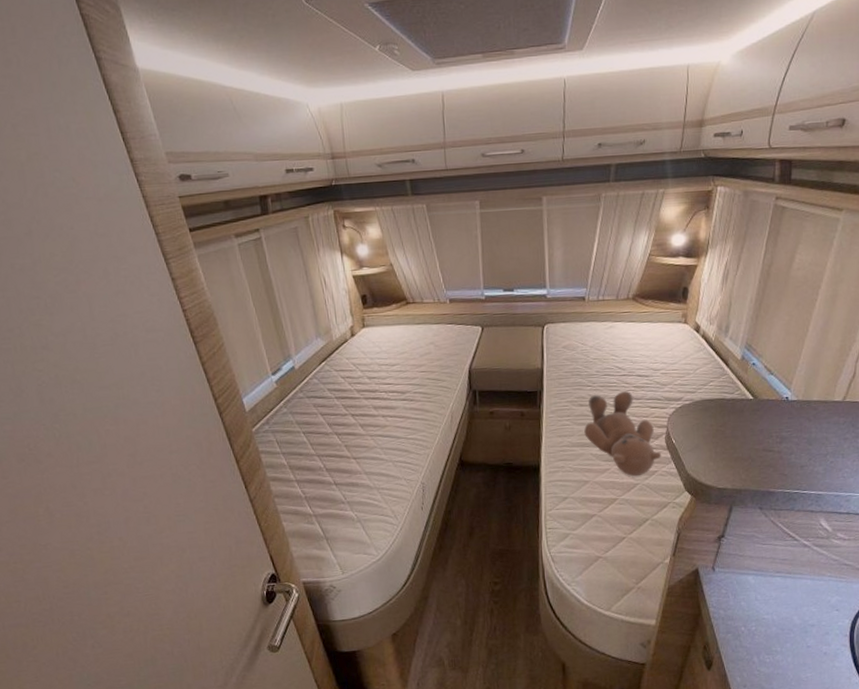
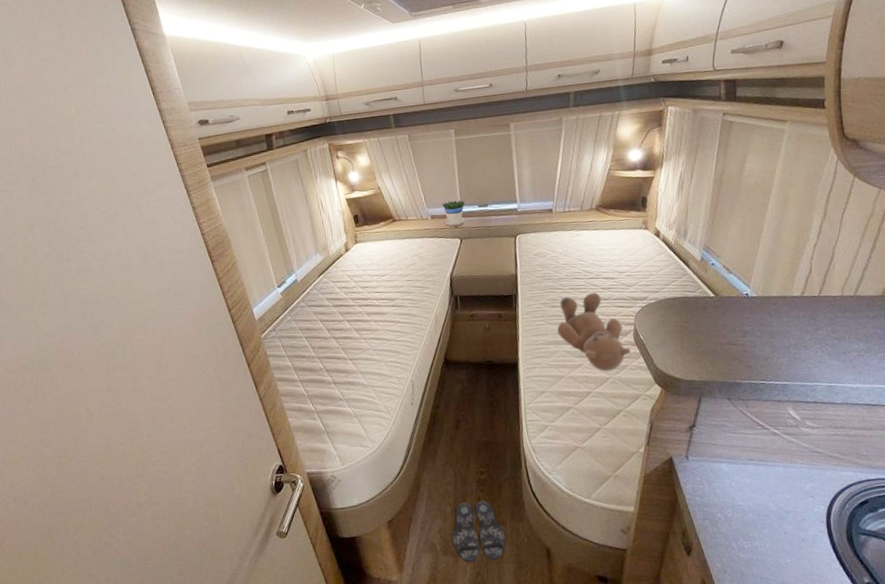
slippers: none [461,612,519,677] -> present [451,500,506,562]
flowerpot: none [462,282,489,313] -> present [442,200,465,227]

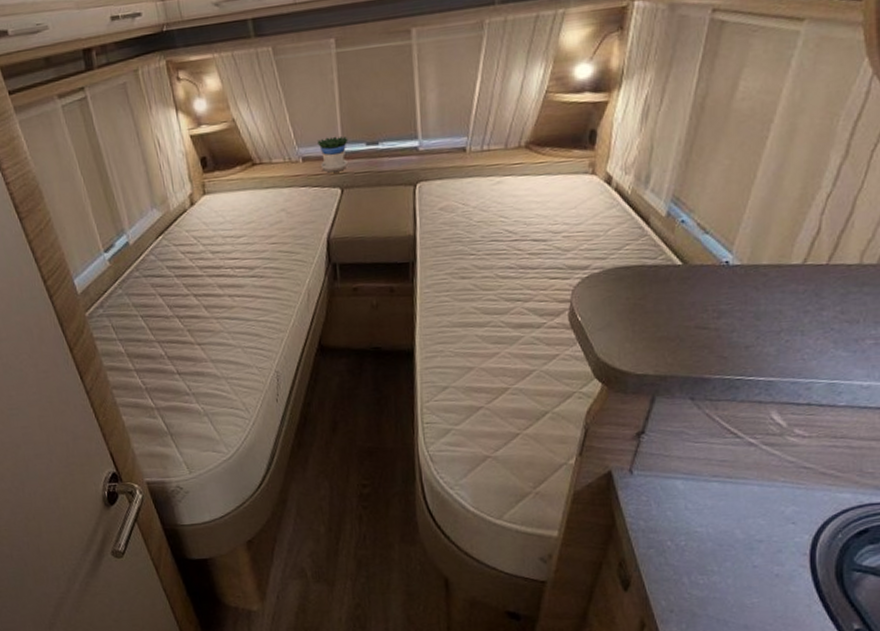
slippers: present [451,500,506,562] -> none [326,519,393,592]
teddy bear: present [557,292,631,371] -> none [467,259,565,362]

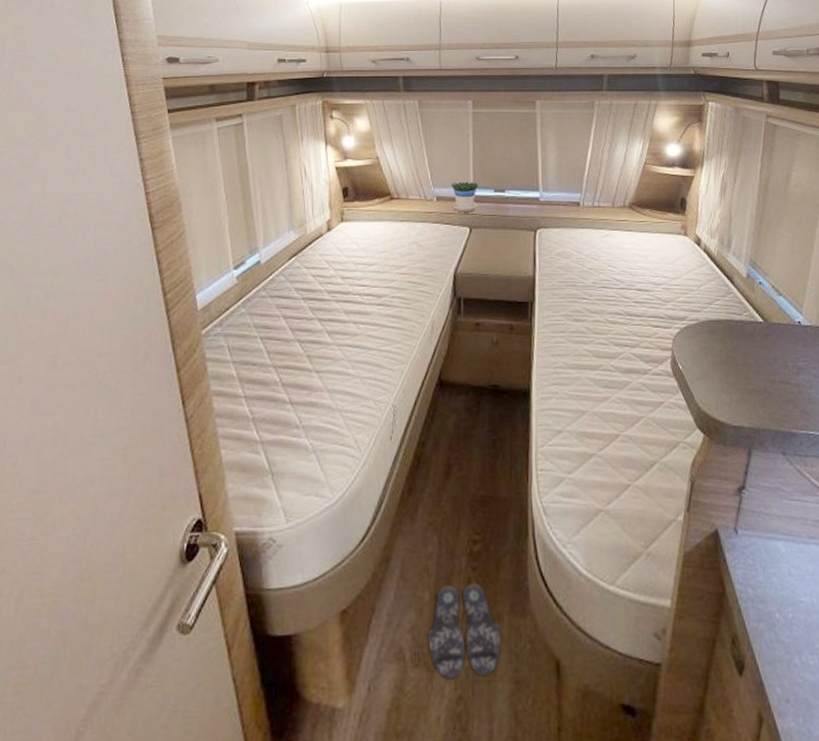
slippers: none [326,519,393,592] -> present [428,583,501,680]

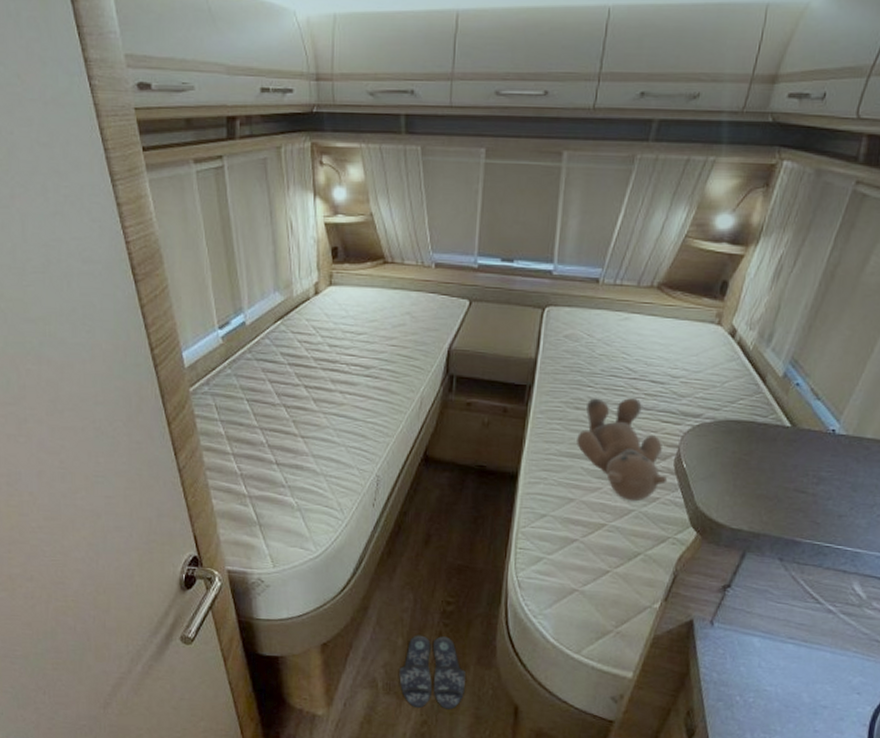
flowerpot: present [451,181,479,213] -> none [452,247,484,283]
teddy bear: none [580,307,668,408] -> present [577,398,668,502]

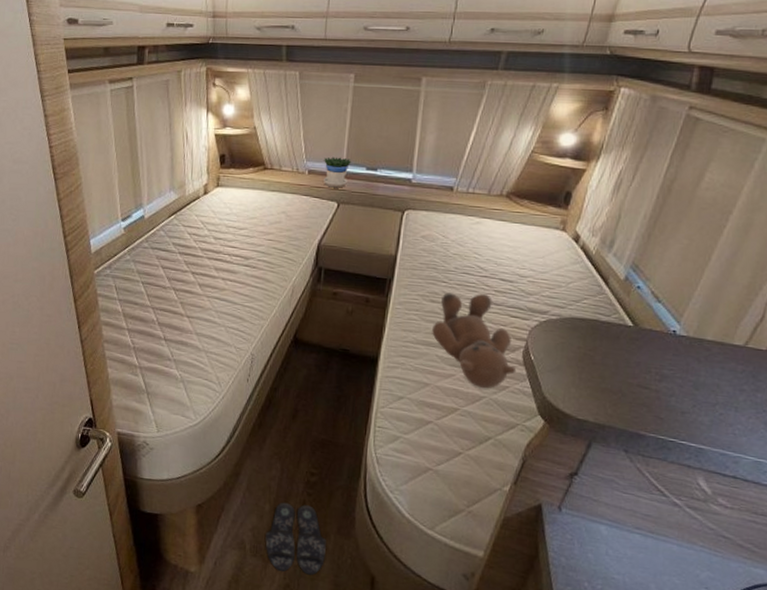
flowerpot: none [452,247,484,283] -> present [322,157,352,188]

